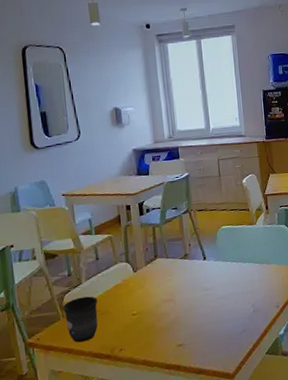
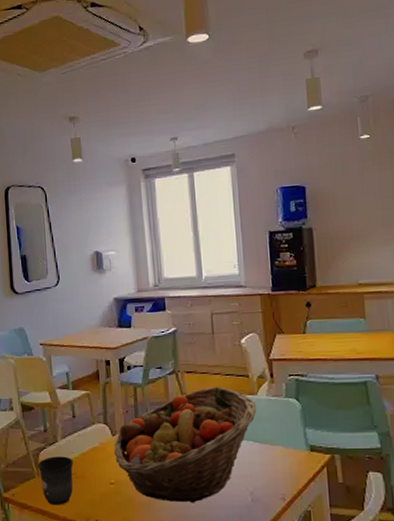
fruit basket: none [135,220,256,323] -> present [114,387,257,503]

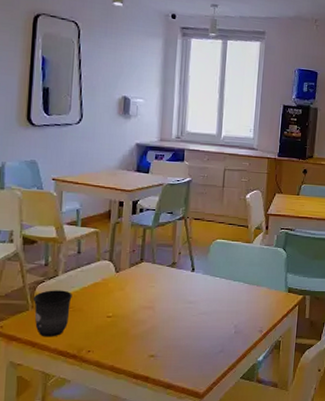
fruit basket: present [114,387,257,503] -> none [115,234,251,335]

